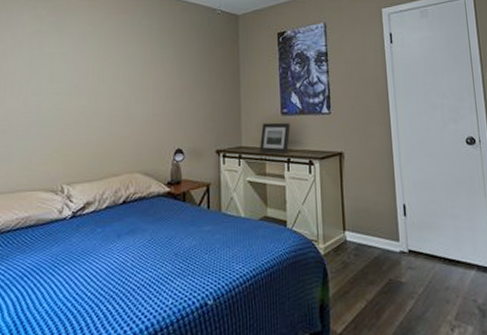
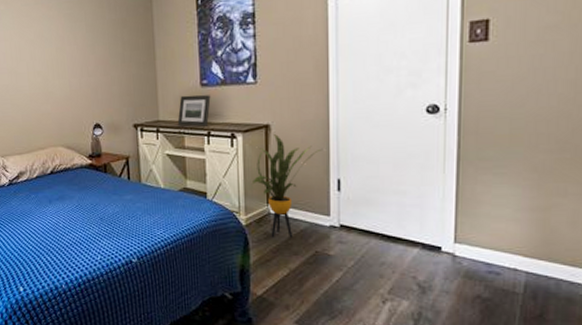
house plant: none [330,161,389,267] -> present [253,134,323,238]

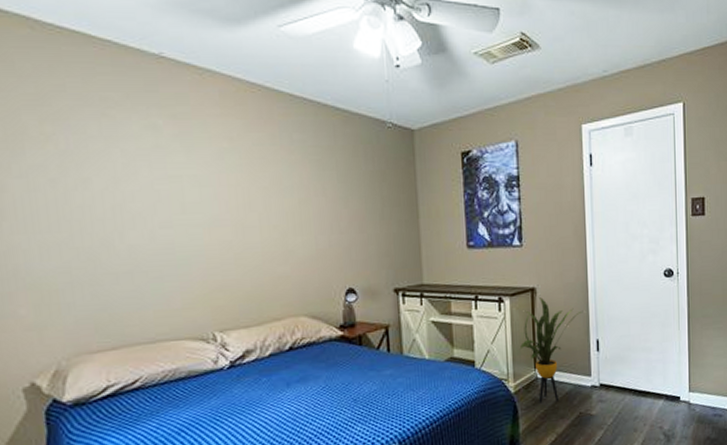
picture frame: present [177,95,211,127] -> none [443,257,478,291]

